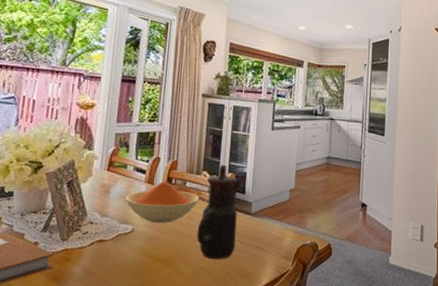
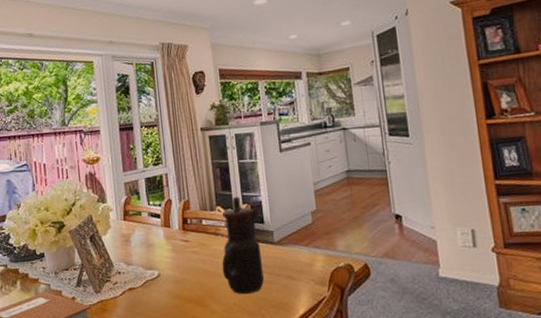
bowl: present [125,182,200,223] -> none [146,223,219,265]

